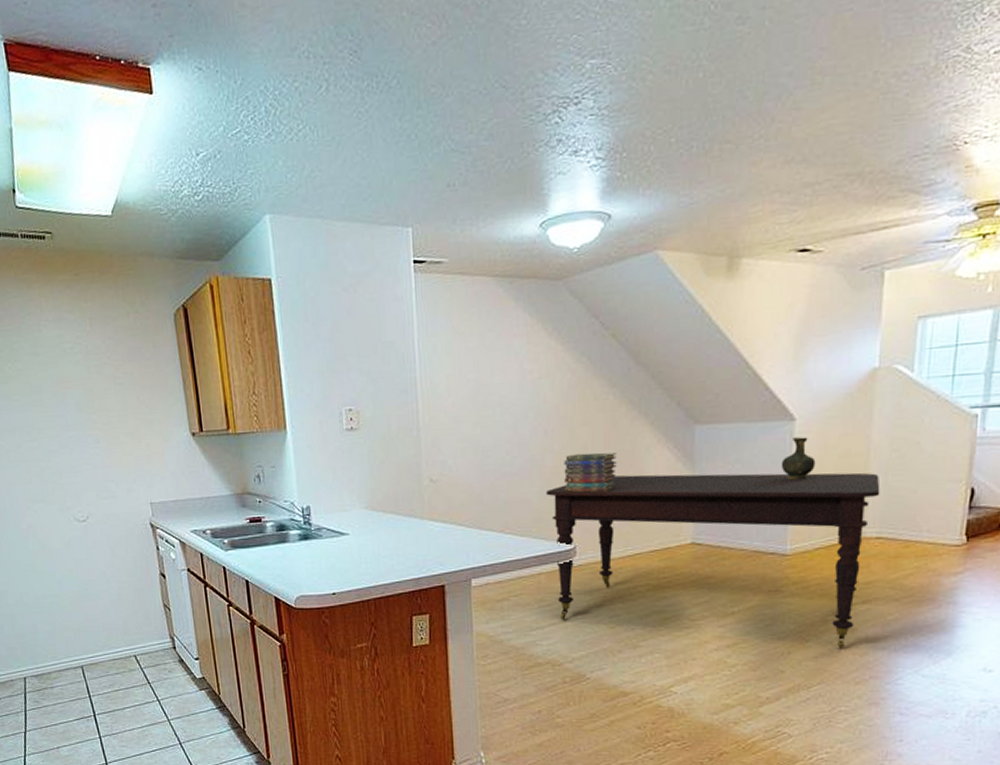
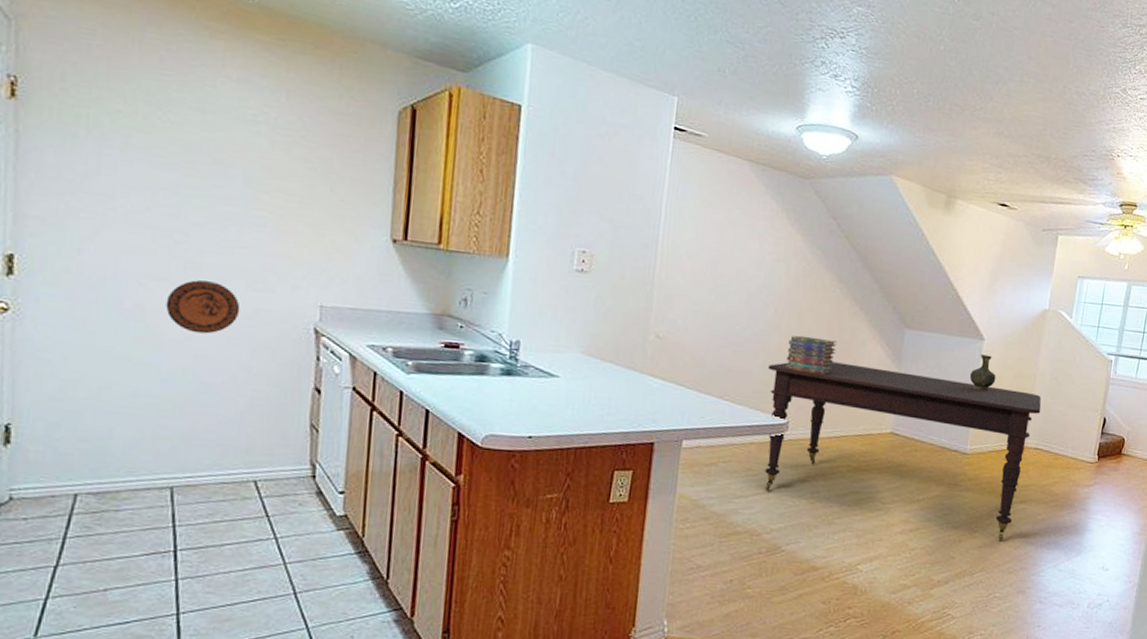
decorative plate: none [46,497,97,541] -> present [165,280,240,334]

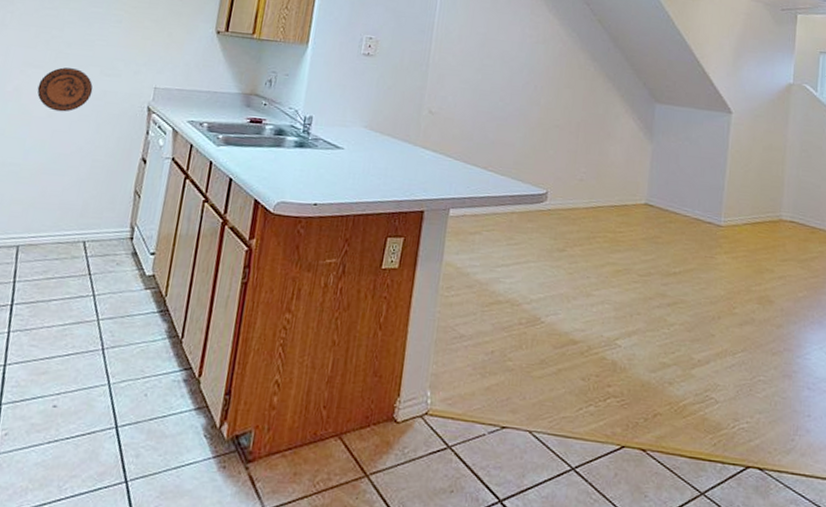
dining table: present [764,361,1041,541] -> none [525,134,794,319]
book stack: present [785,335,837,375] -> none [544,110,592,147]
ceramic jug: present [969,354,996,391] -> none [719,127,746,163]

